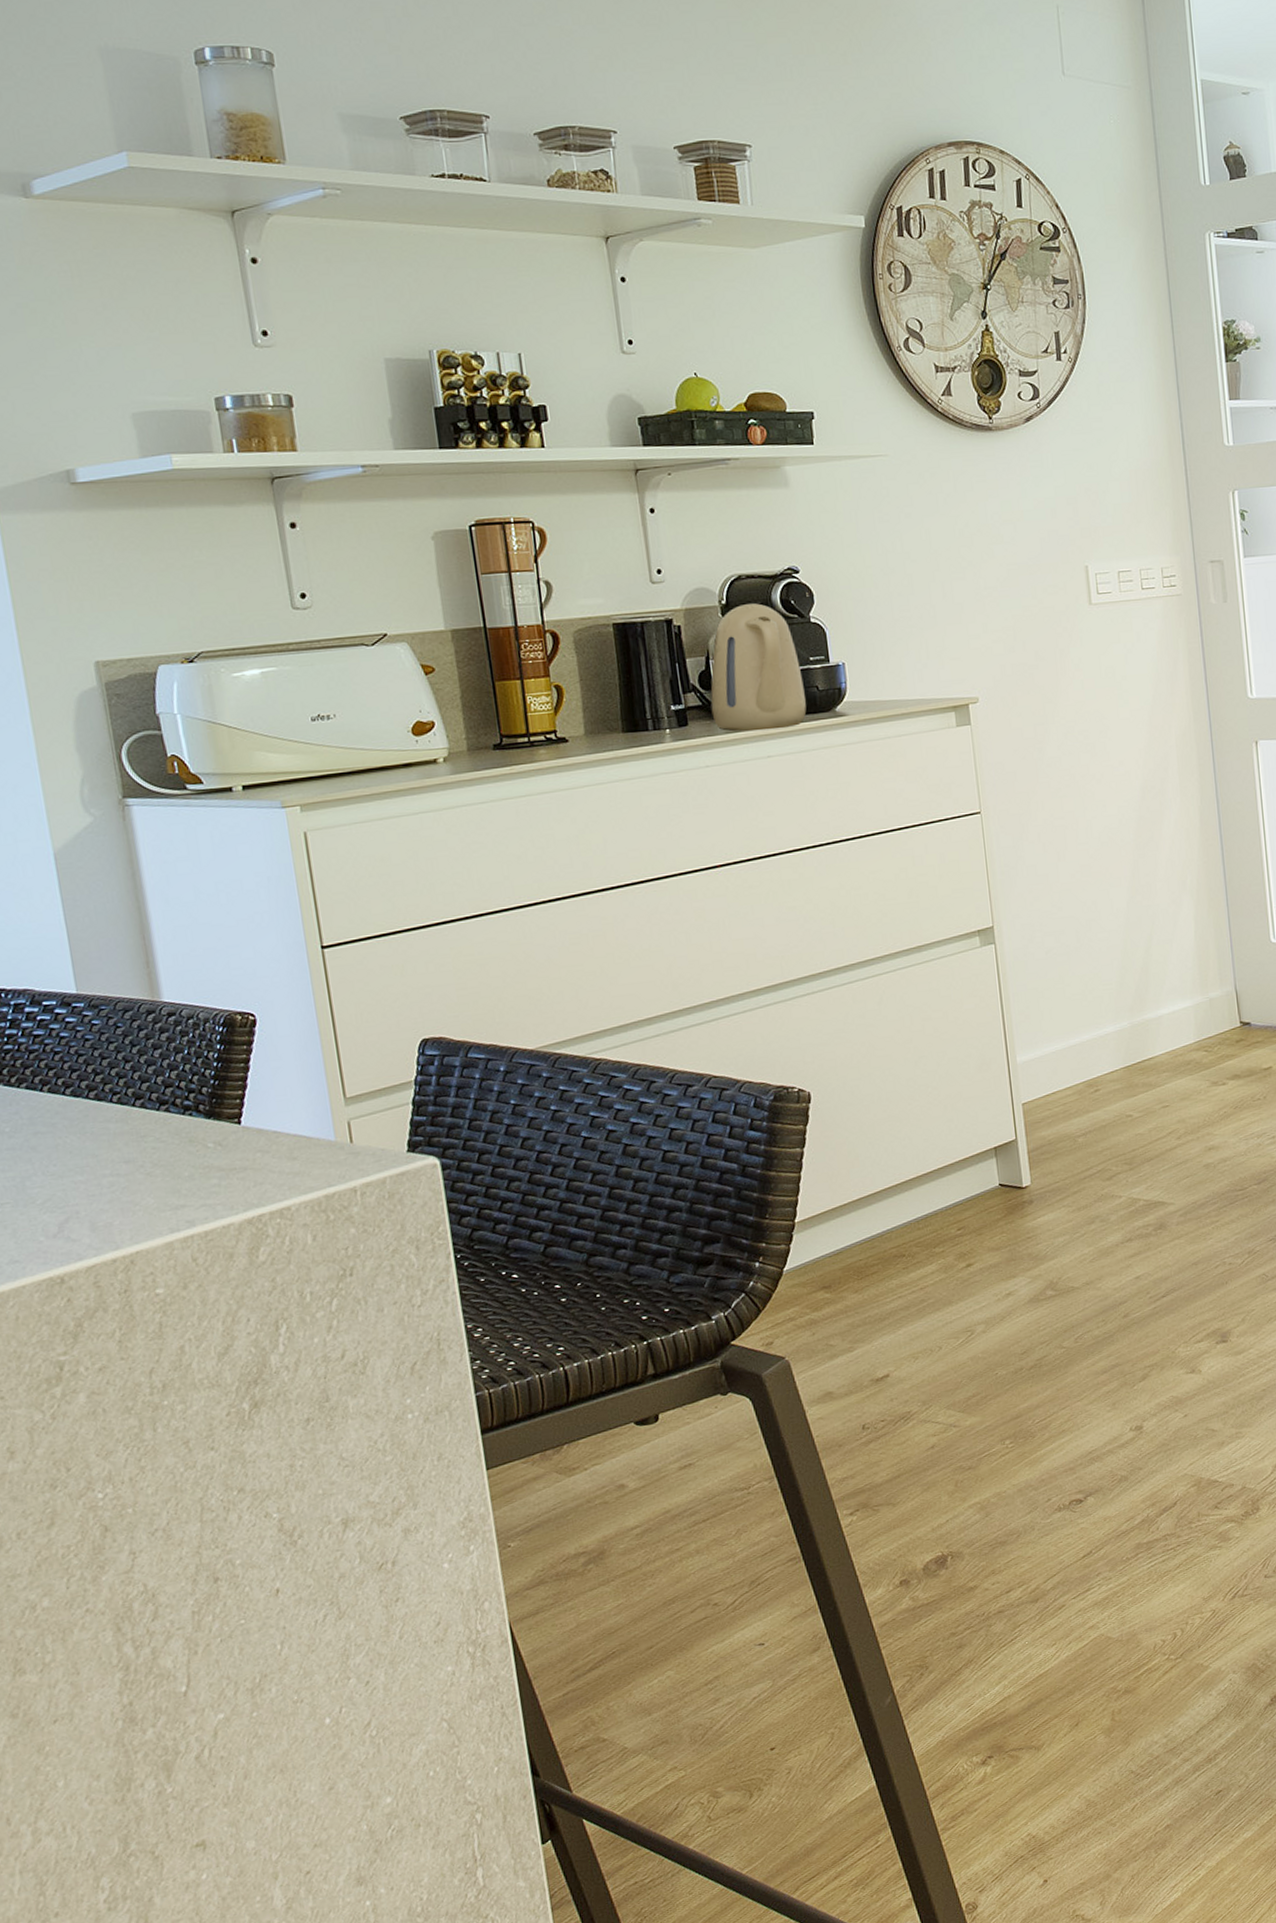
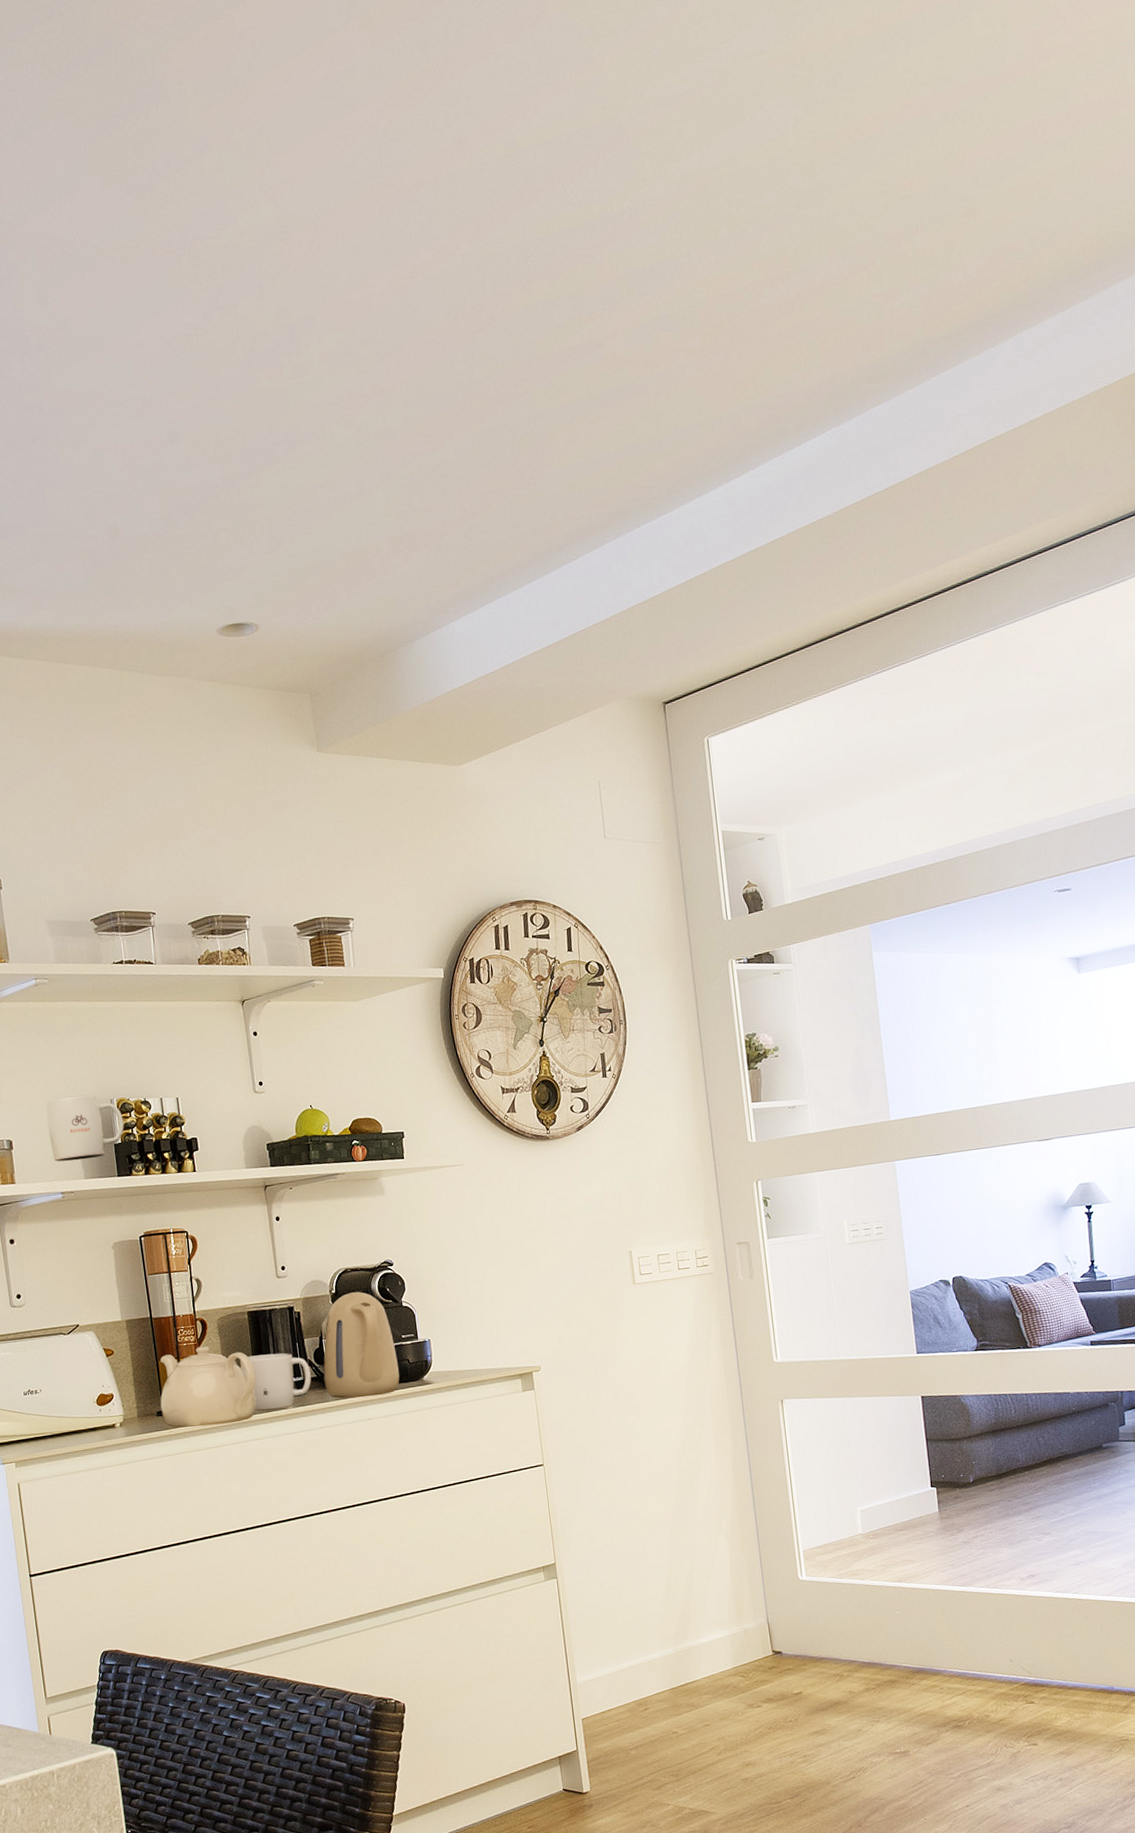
mug: none [340,342,448,427] -> present [46,1095,124,1162]
teapot: none [496,664,625,764] -> present [159,1346,257,1427]
mug: none [602,675,695,746] -> present [239,1353,312,1411]

